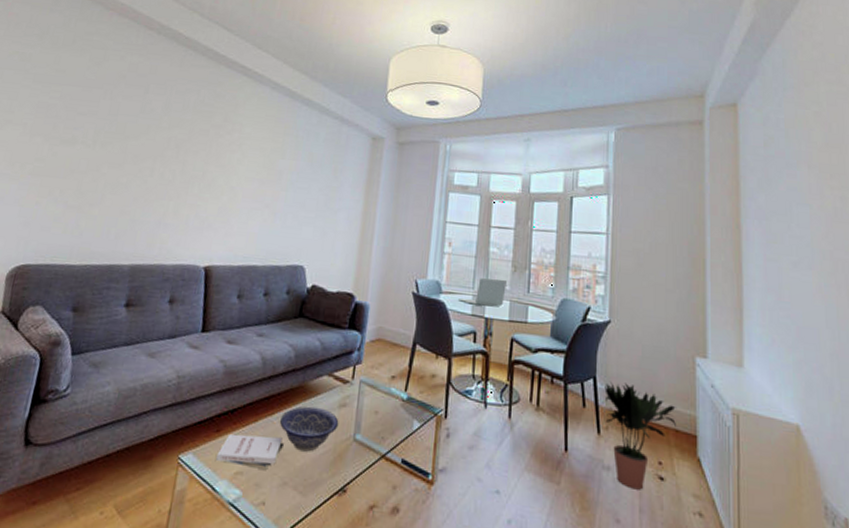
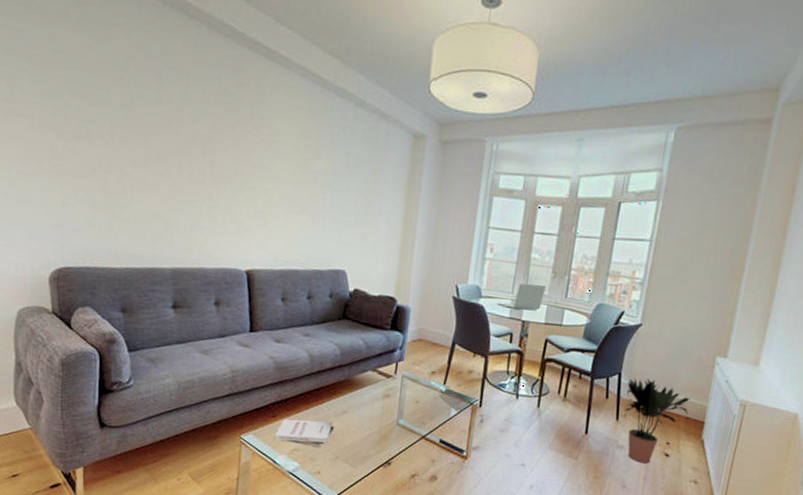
decorative bowl: present [279,406,339,452] -> none [329,396,383,434]

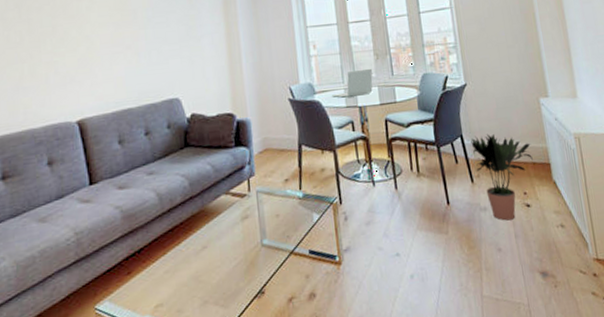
books: present [274,418,335,448] -> none [133,262,198,300]

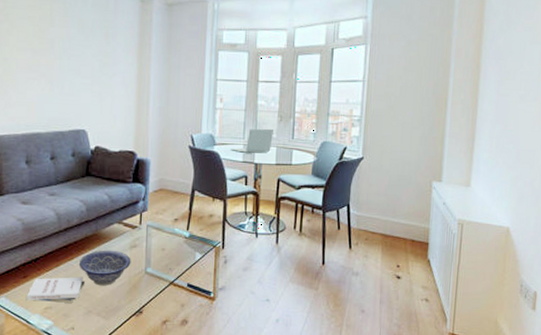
books: none [133,262,198,300] -> present [27,277,86,304]
decorative bowl: none [187,225,245,270] -> present [78,250,131,286]
potted plant: present [471,134,533,221] -> none [356,207,414,287]

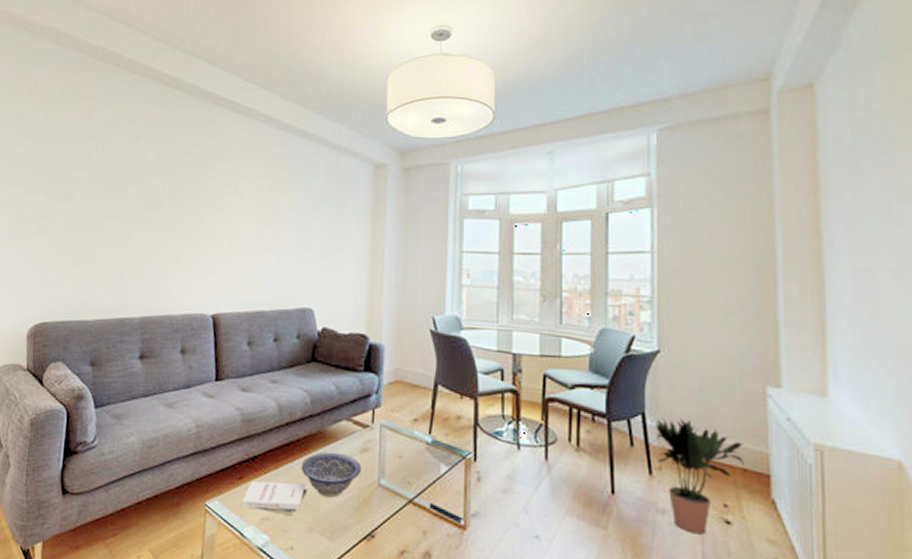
laptop: present [230,128,273,153] -> none [480,310,535,341]
potted plant: none [356,207,414,287] -> present [655,417,744,535]

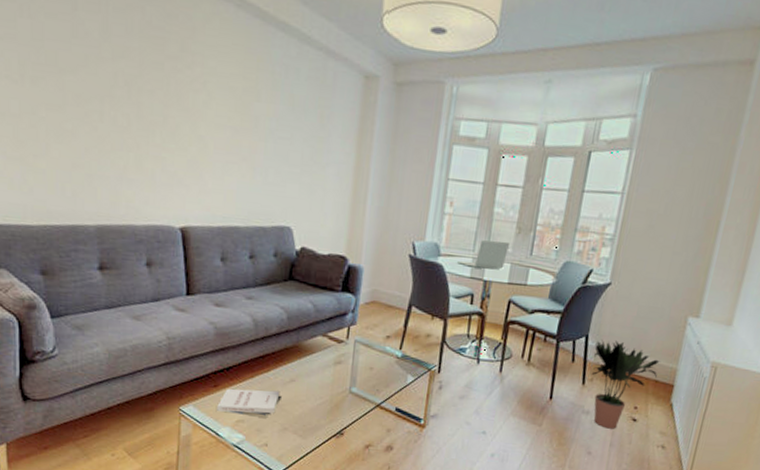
decorative bowl: present [300,452,362,498] -> none [275,363,335,403]
laptop: none [480,310,535,341] -> present [456,240,509,269]

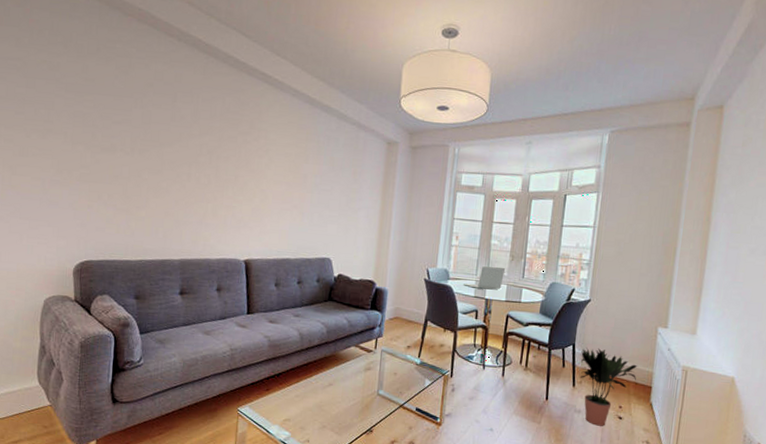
books: present [217,388,283,419] -> none [268,391,322,418]

